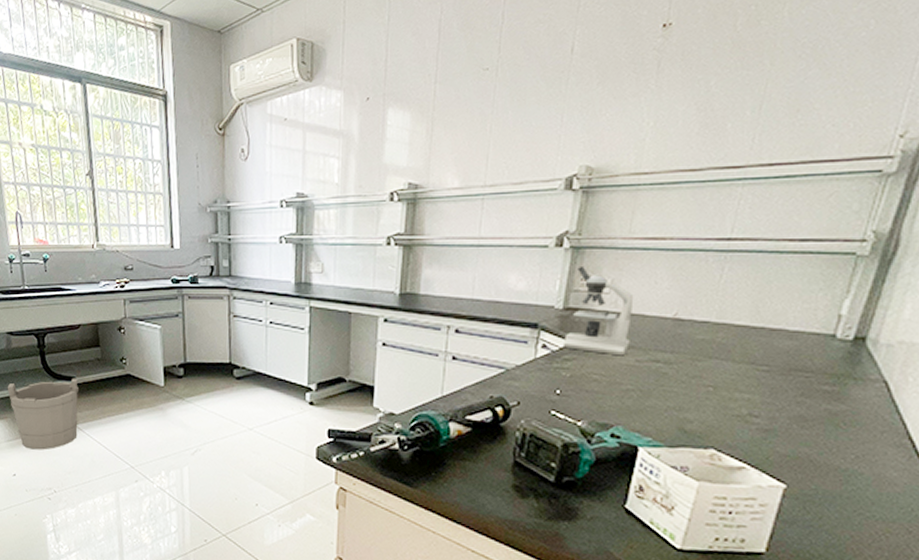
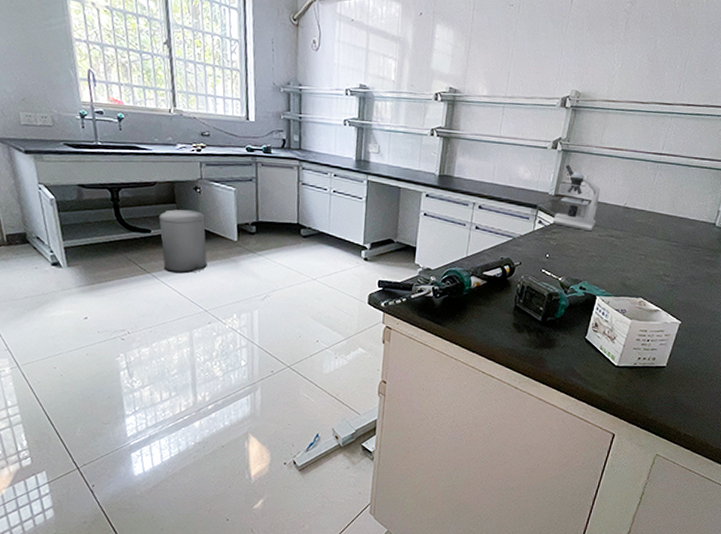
bucket: present [7,378,80,450] -> none [78,230,155,296]
pedal bin: none [83,353,133,425] -> present [159,209,207,274]

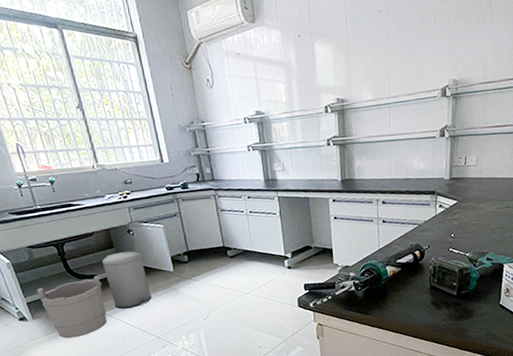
bucket: none [78,230,155,296] -> present [36,275,107,338]
microscope: present [552,164,601,232] -> none [452,148,492,207]

